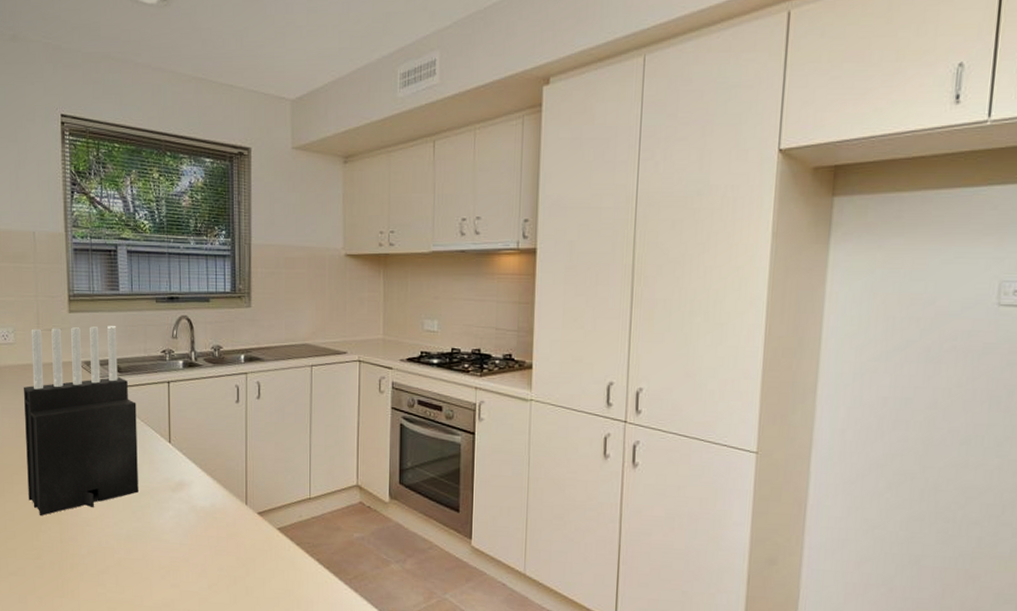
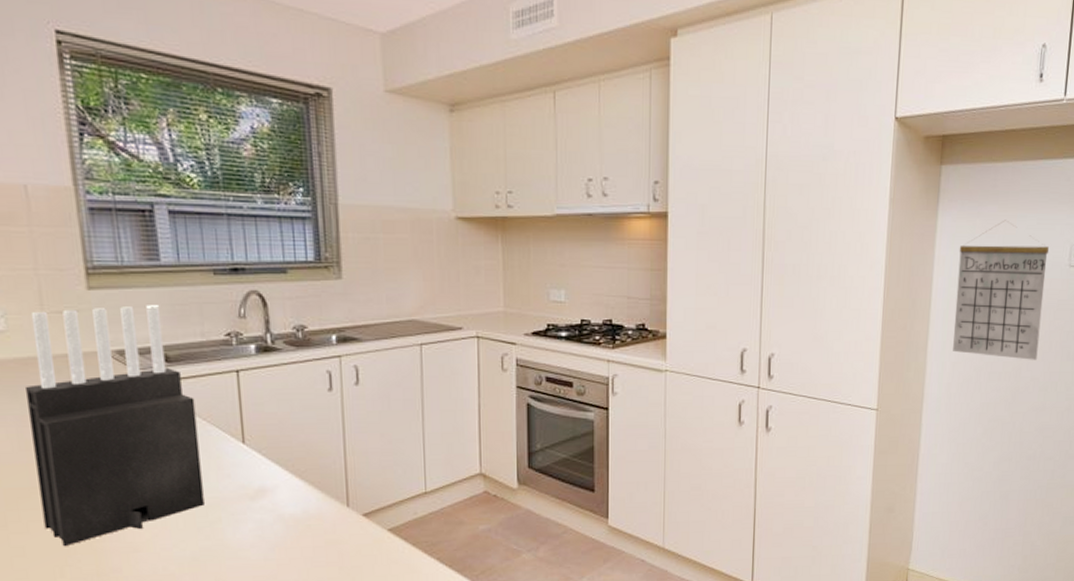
calendar: none [848,253,970,409] -> present [953,219,1049,360]

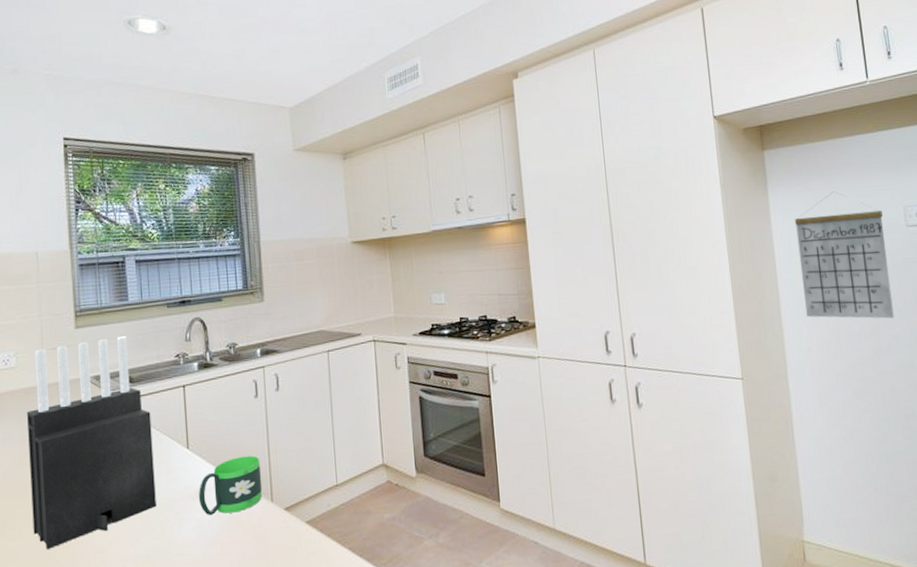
mug: none [257,455,337,519] -> present [198,455,263,516]

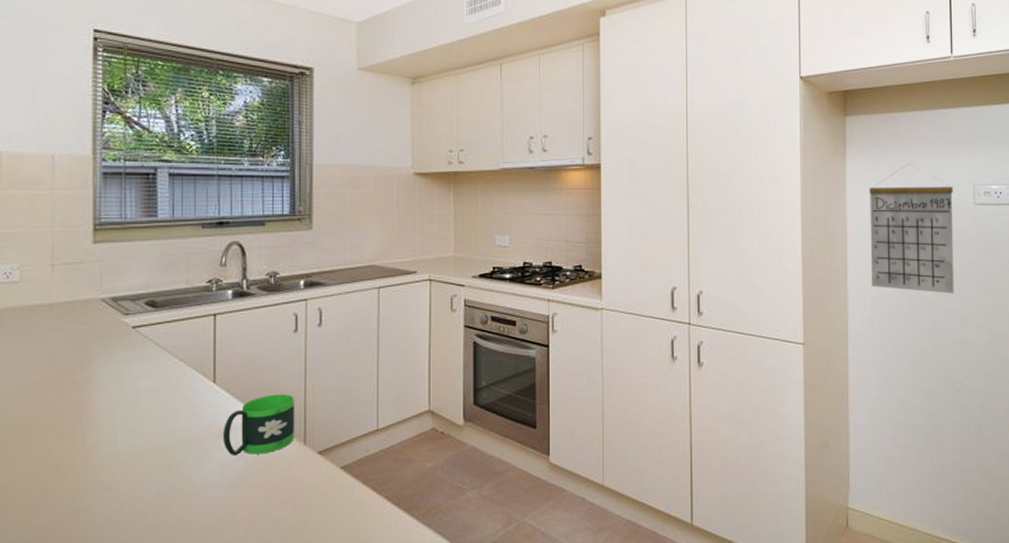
knife block: present [27,336,156,550] -> none [28,256,175,486]

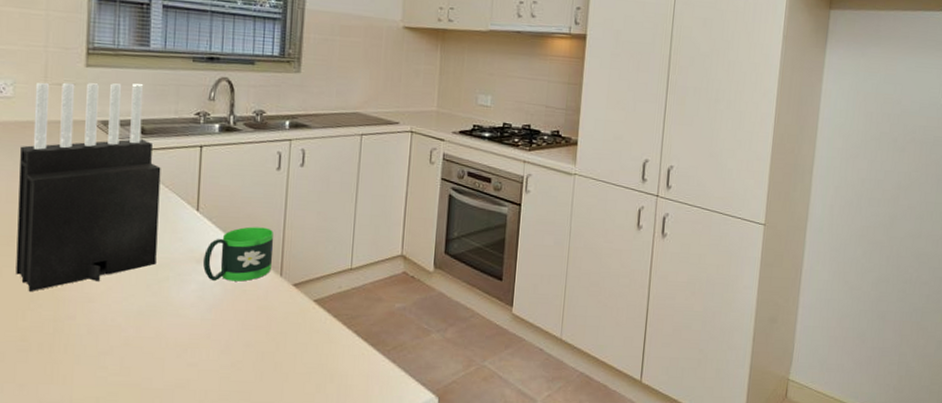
knife block: none [28,256,175,486] -> present [16,82,161,292]
calendar: present [868,163,954,294] -> none [836,61,926,190]

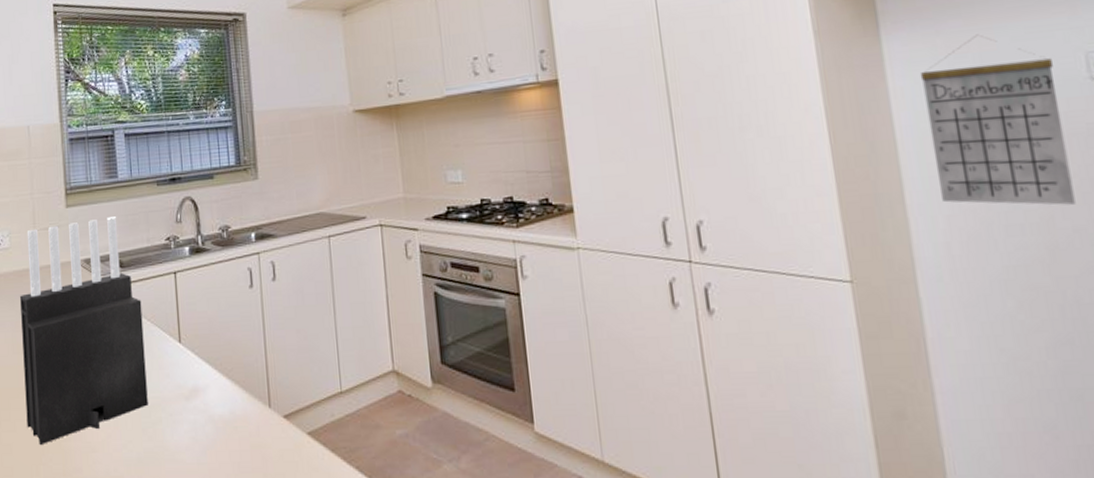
mug: present [202,227,274,282] -> none [191,353,259,420]
calendar: none [836,61,926,190] -> present [919,34,1076,205]

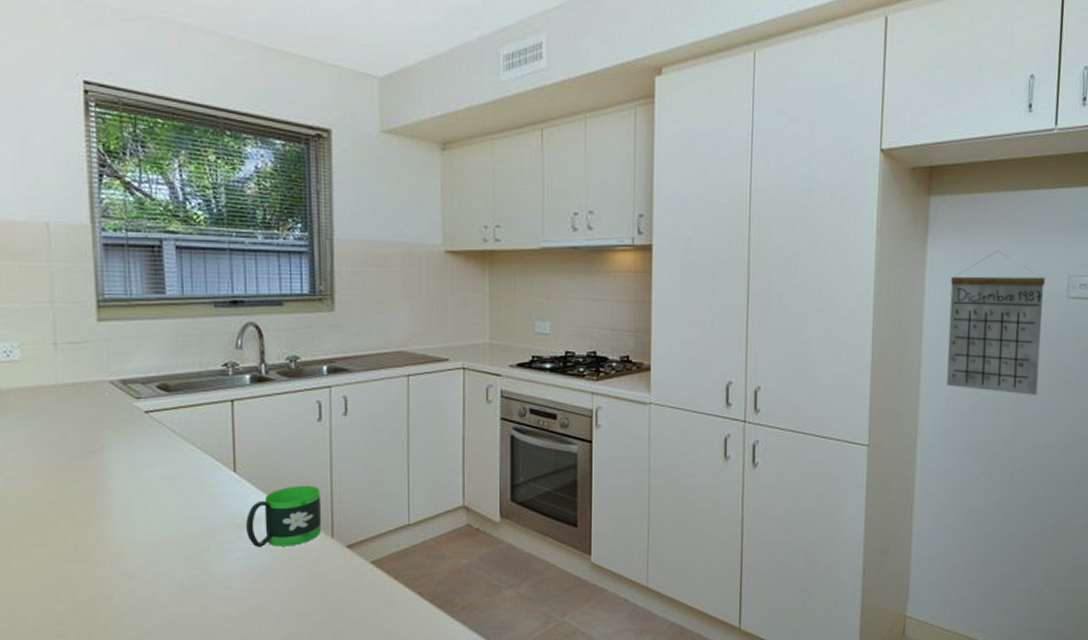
knife block: present [20,217,148,446] -> none [35,336,195,573]
mug: none [191,353,259,420] -> present [245,485,322,548]

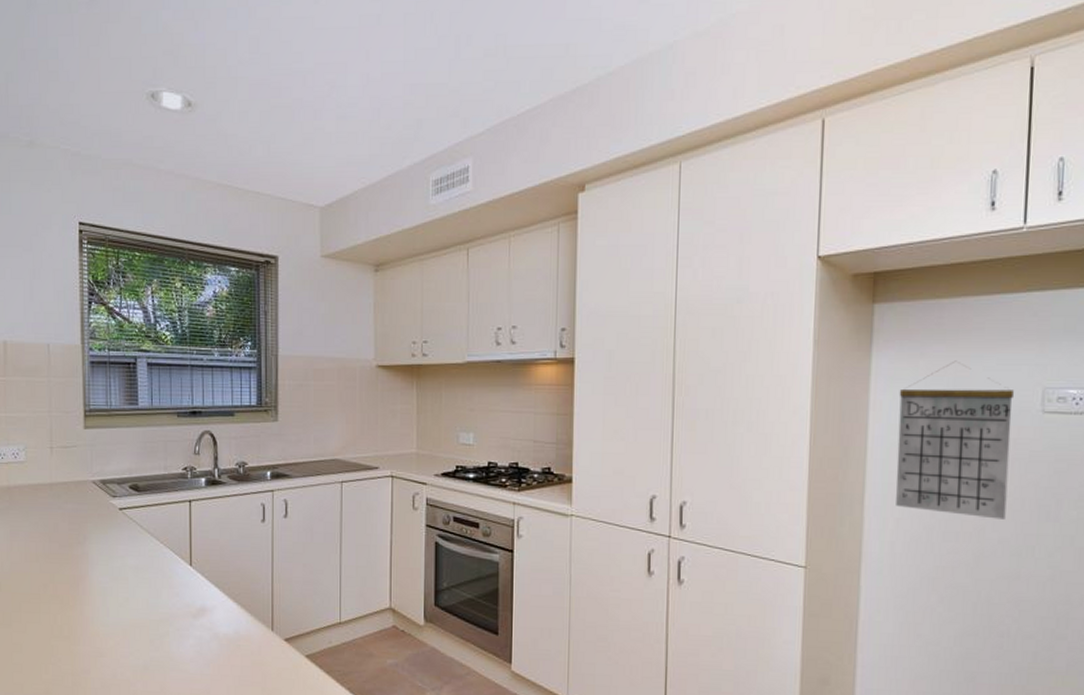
mug: present [245,485,322,548] -> none [198,580,264,637]

